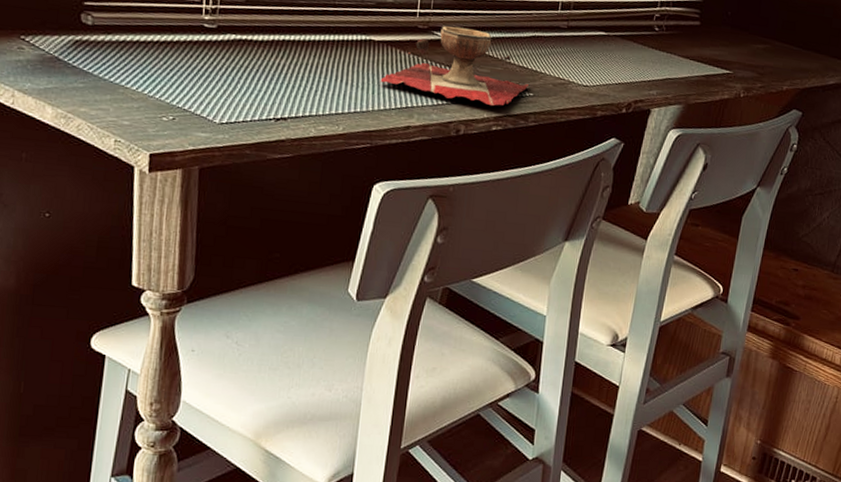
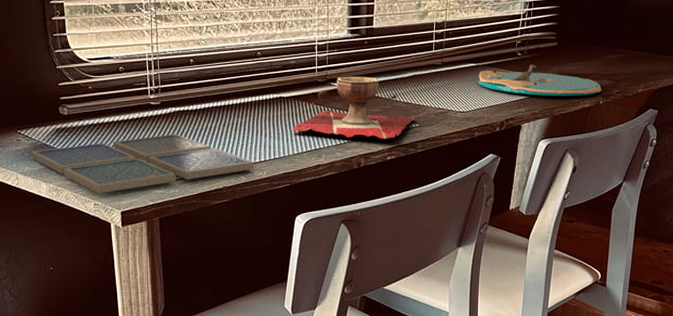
drink coaster: none [37,64,329,129] -> present [32,133,254,194]
plate: none [606,41,744,86] -> present [478,64,602,96]

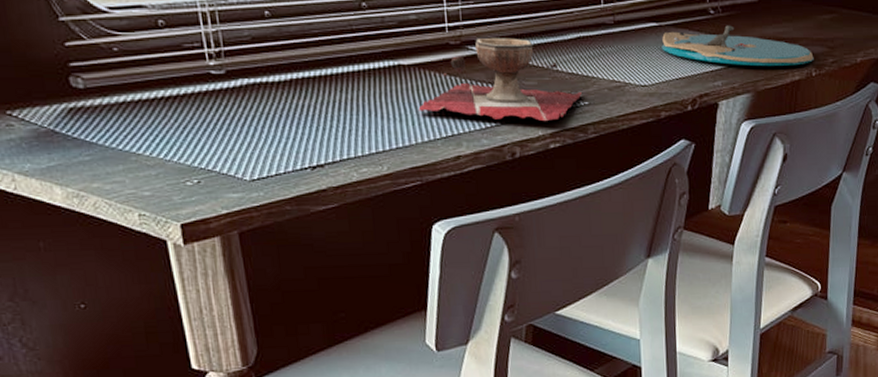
drink coaster: present [32,133,254,194] -> none [33,115,370,201]

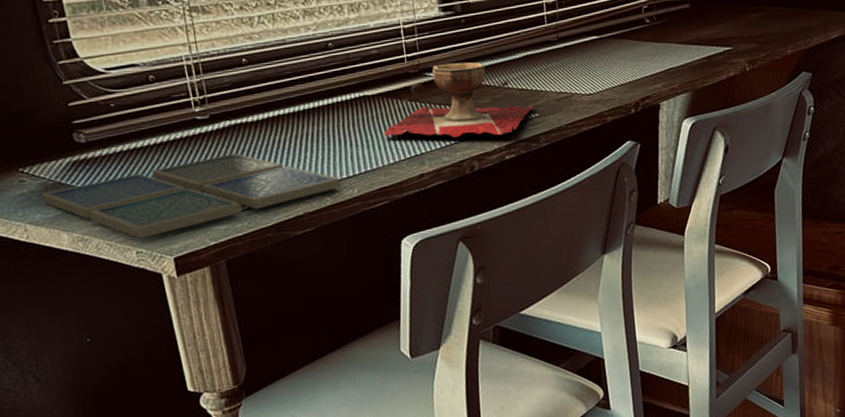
drink coaster: none [33,115,370,201] -> present [42,153,342,239]
plate: present [661,25,814,66] -> none [603,31,747,68]

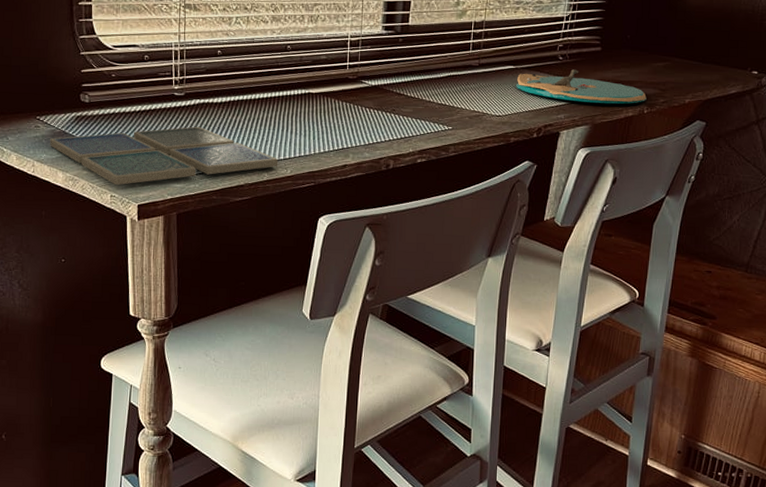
decorative bowl: present [383,62,532,138] -> none [319,74,447,141]
plate: none [603,31,747,68] -> present [516,69,647,104]

